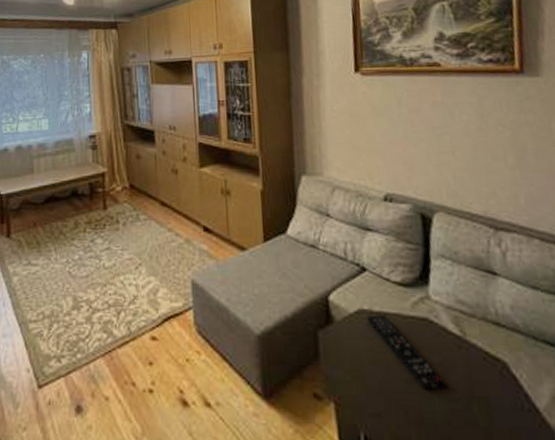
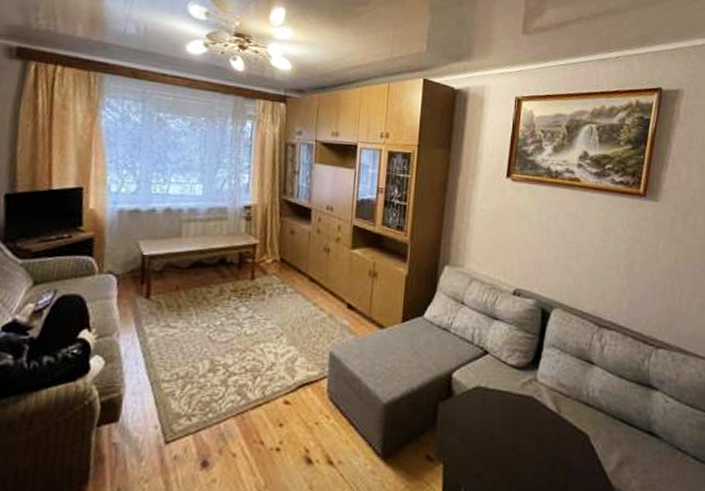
remote control: present [366,314,446,390] -> none [482,391,538,455]

